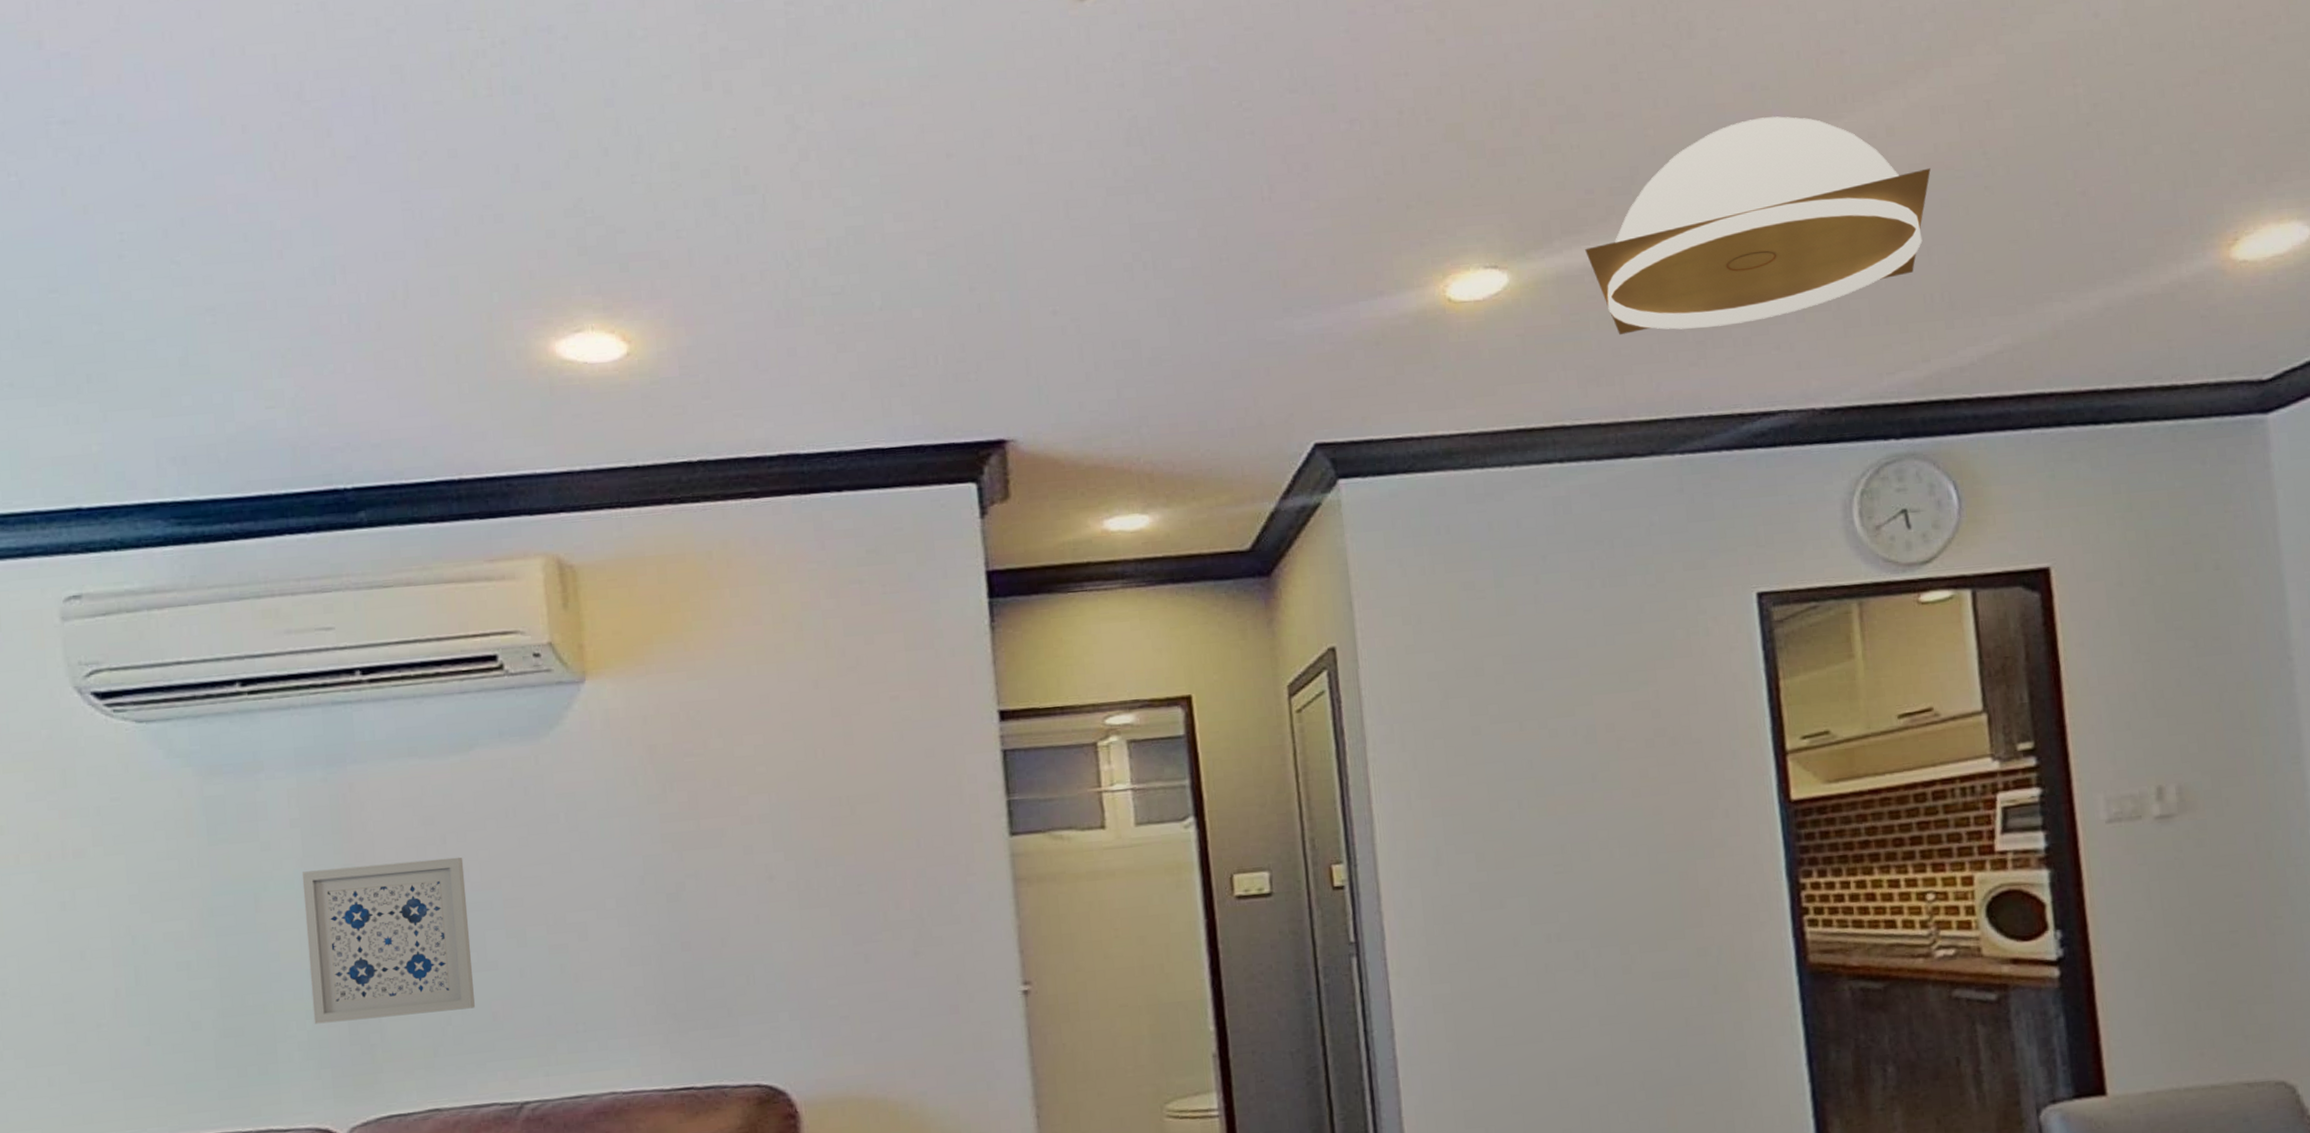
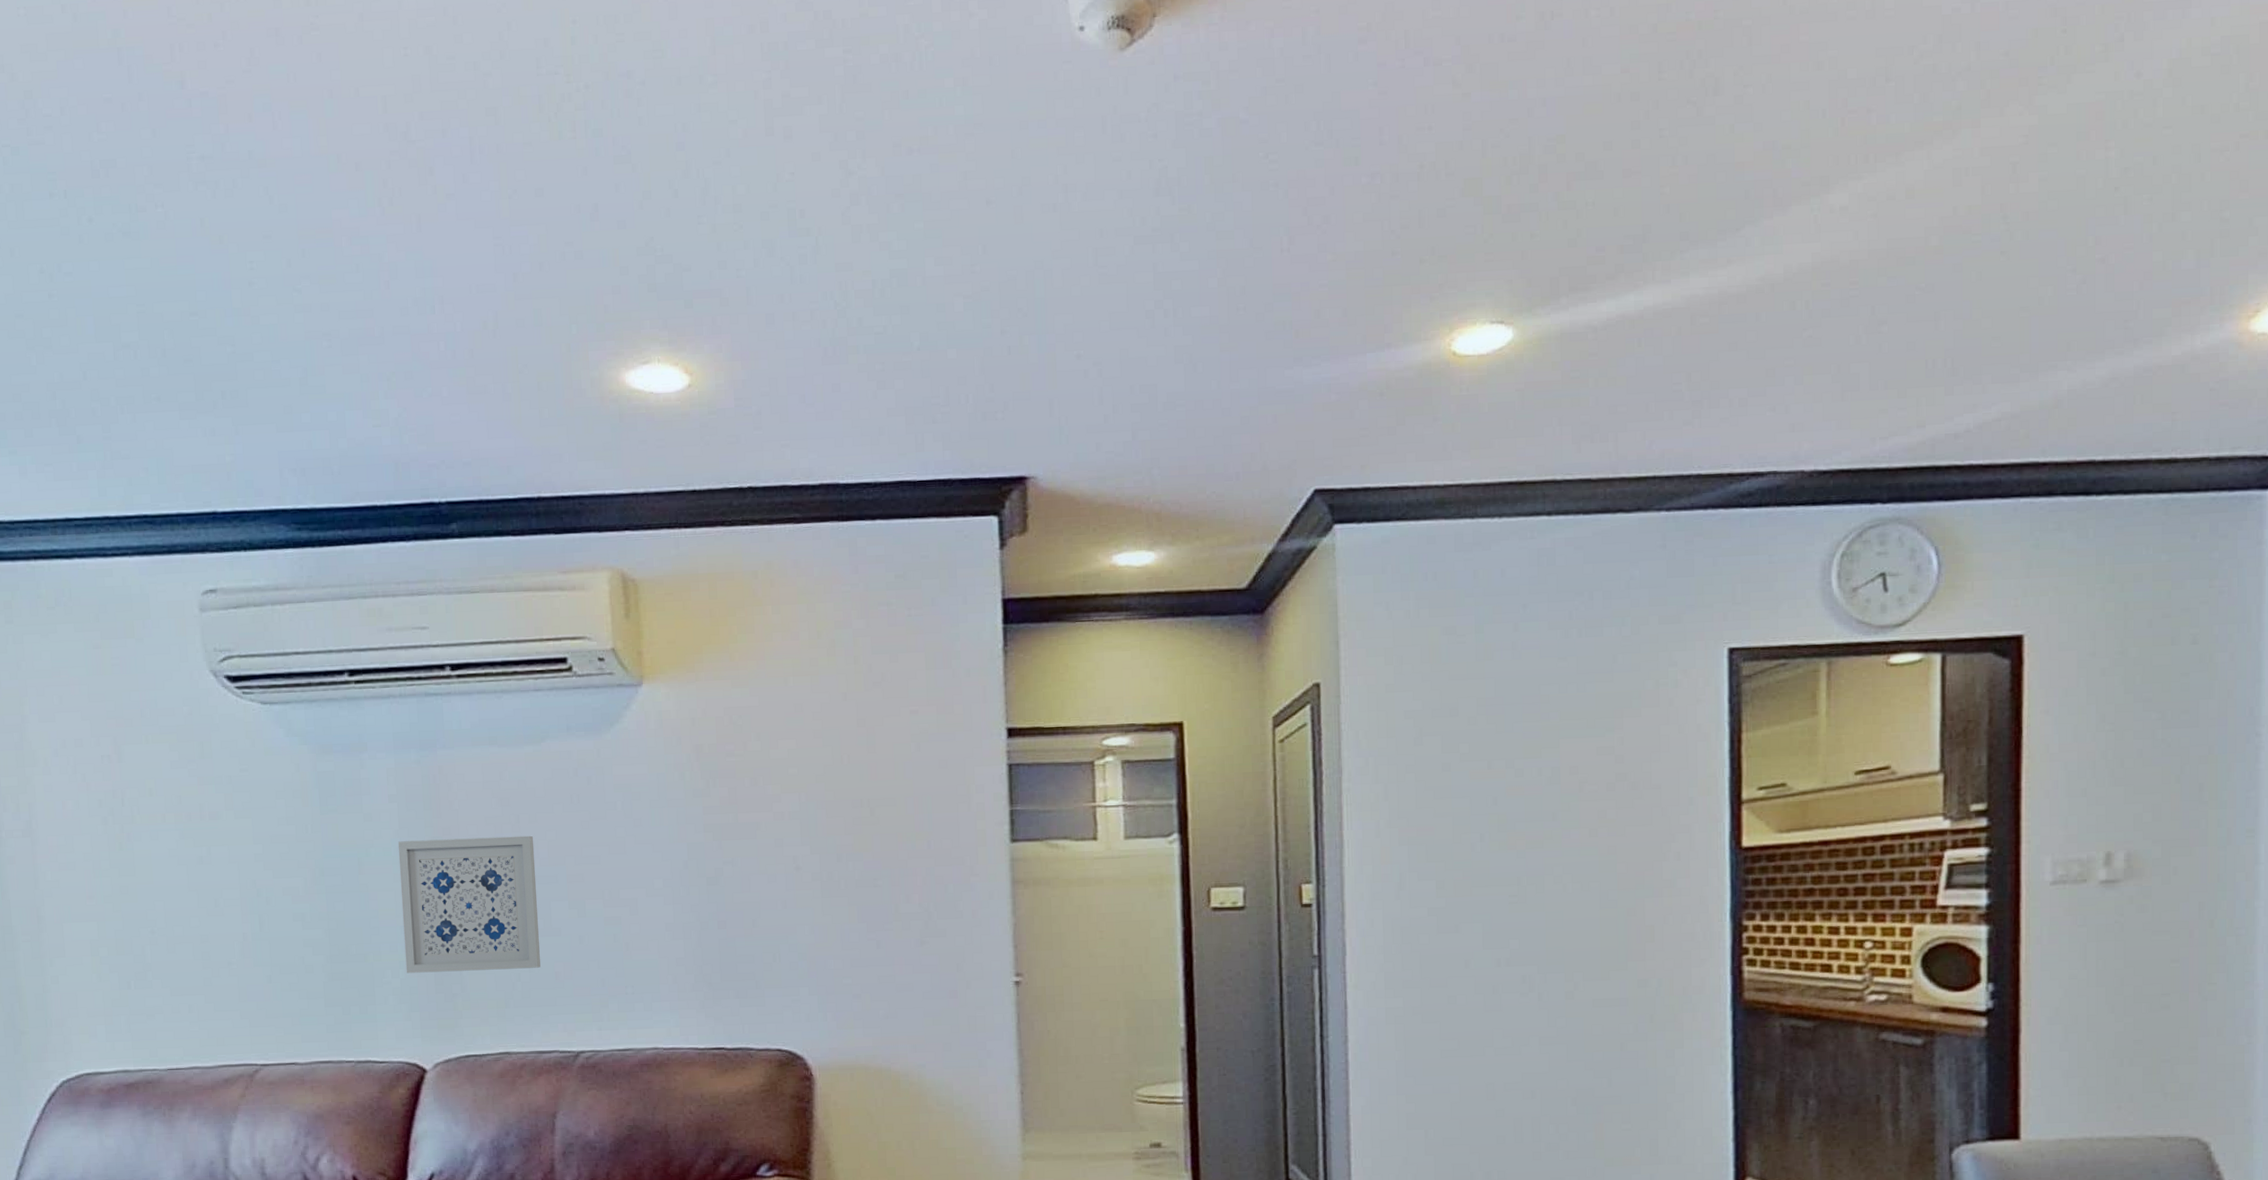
pendant lamp: present [1585,116,1931,336] -> none [1591,176,1947,393]

